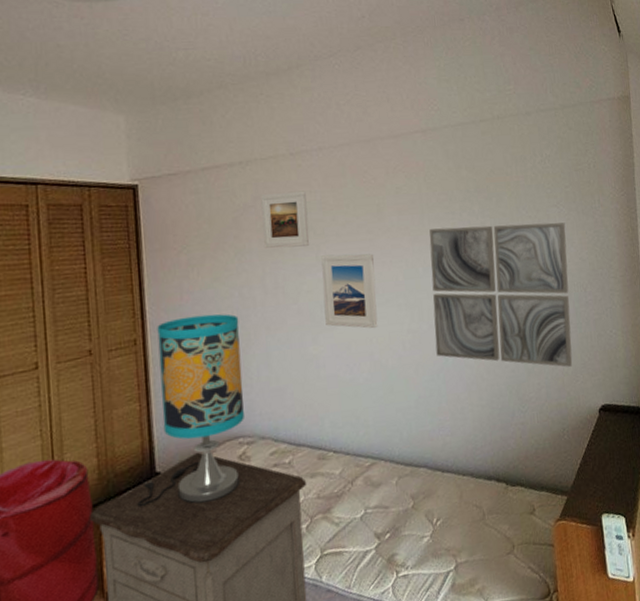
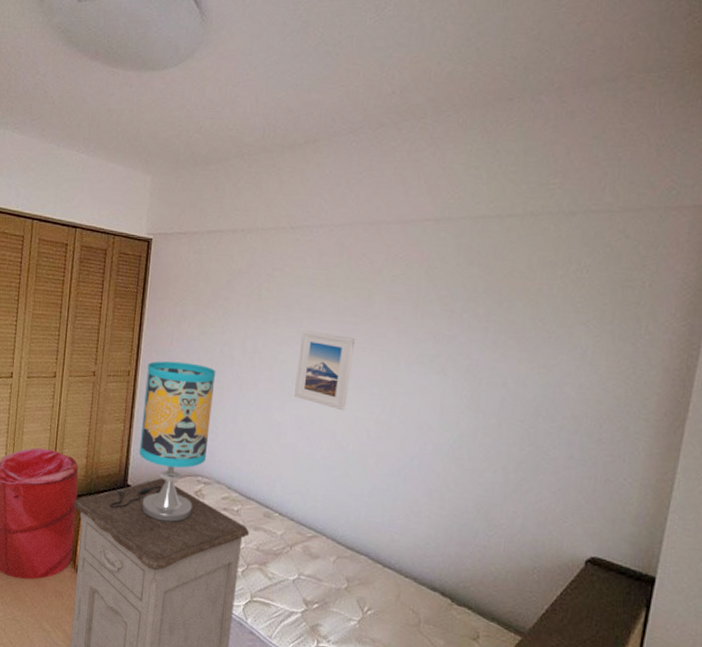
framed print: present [260,190,310,248] -> none [250,263,299,319]
wall art: present [429,222,573,367] -> none [402,324,592,505]

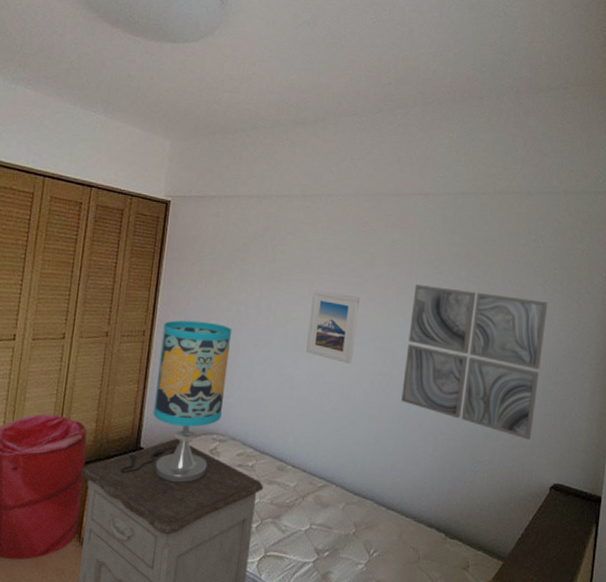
wall art: none [402,324,592,505] -> present [401,284,548,440]

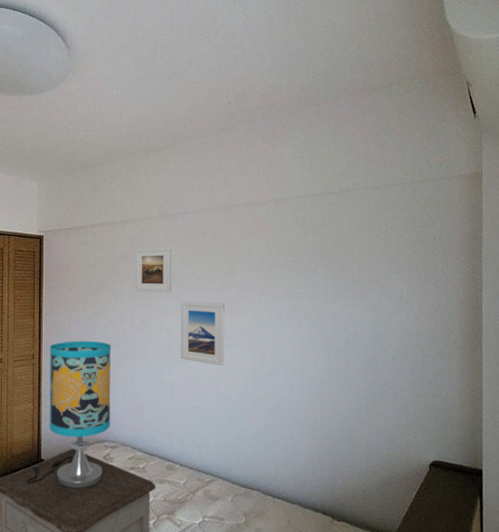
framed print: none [265,227,310,280] -> present [134,246,172,293]
wall art: present [401,284,548,440] -> none [274,285,407,421]

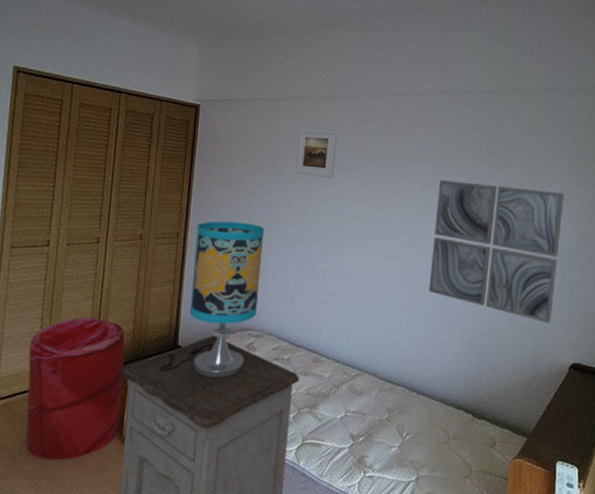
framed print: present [180,301,225,366] -> none [337,188,387,259]
wall art: none [274,285,407,421] -> present [429,180,564,323]

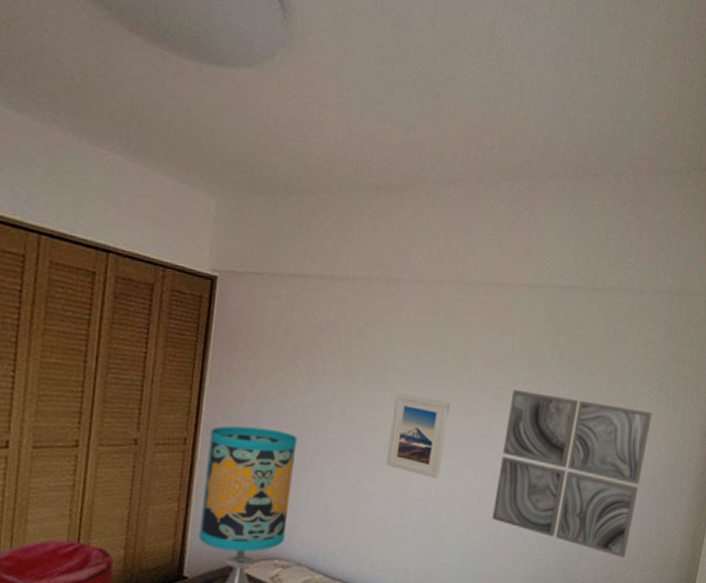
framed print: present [295,128,337,179] -> none [338,316,394,381]
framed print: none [337,188,387,259] -> present [386,393,450,479]

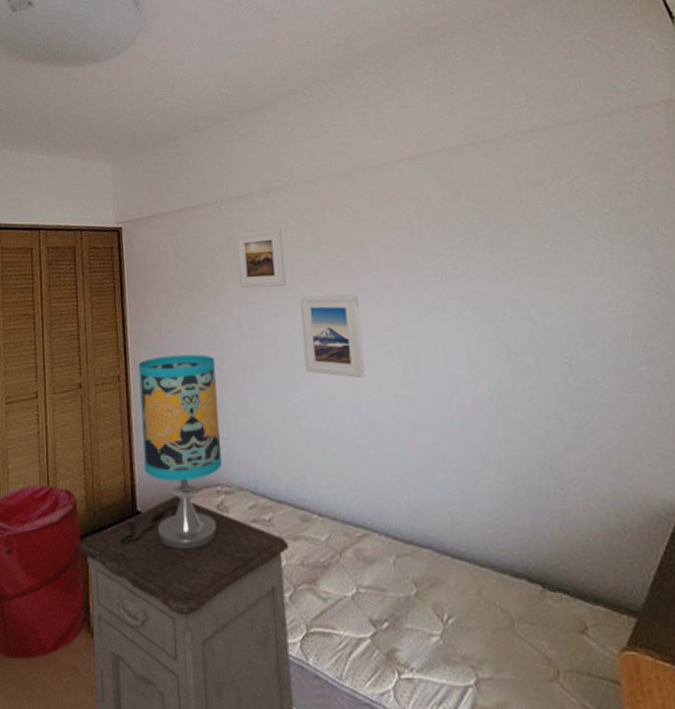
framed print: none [338,316,394,381] -> present [235,228,286,288]
wall art: present [492,390,653,558] -> none [423,257,633,443]

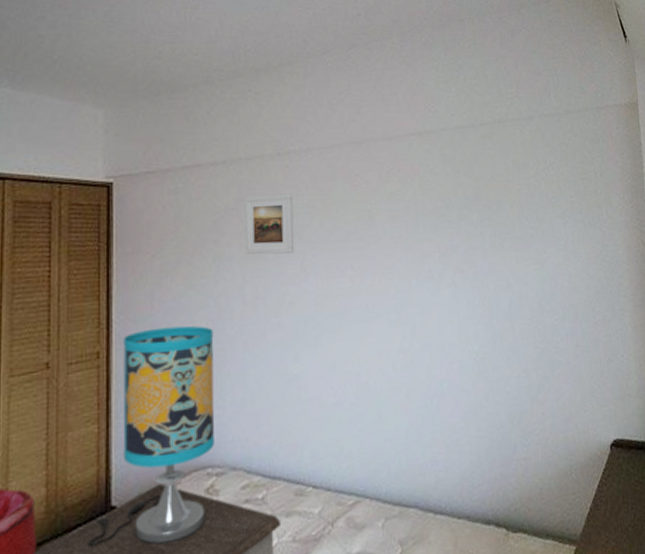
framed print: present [299,294,366,379] -> none [306,263,367,347]

